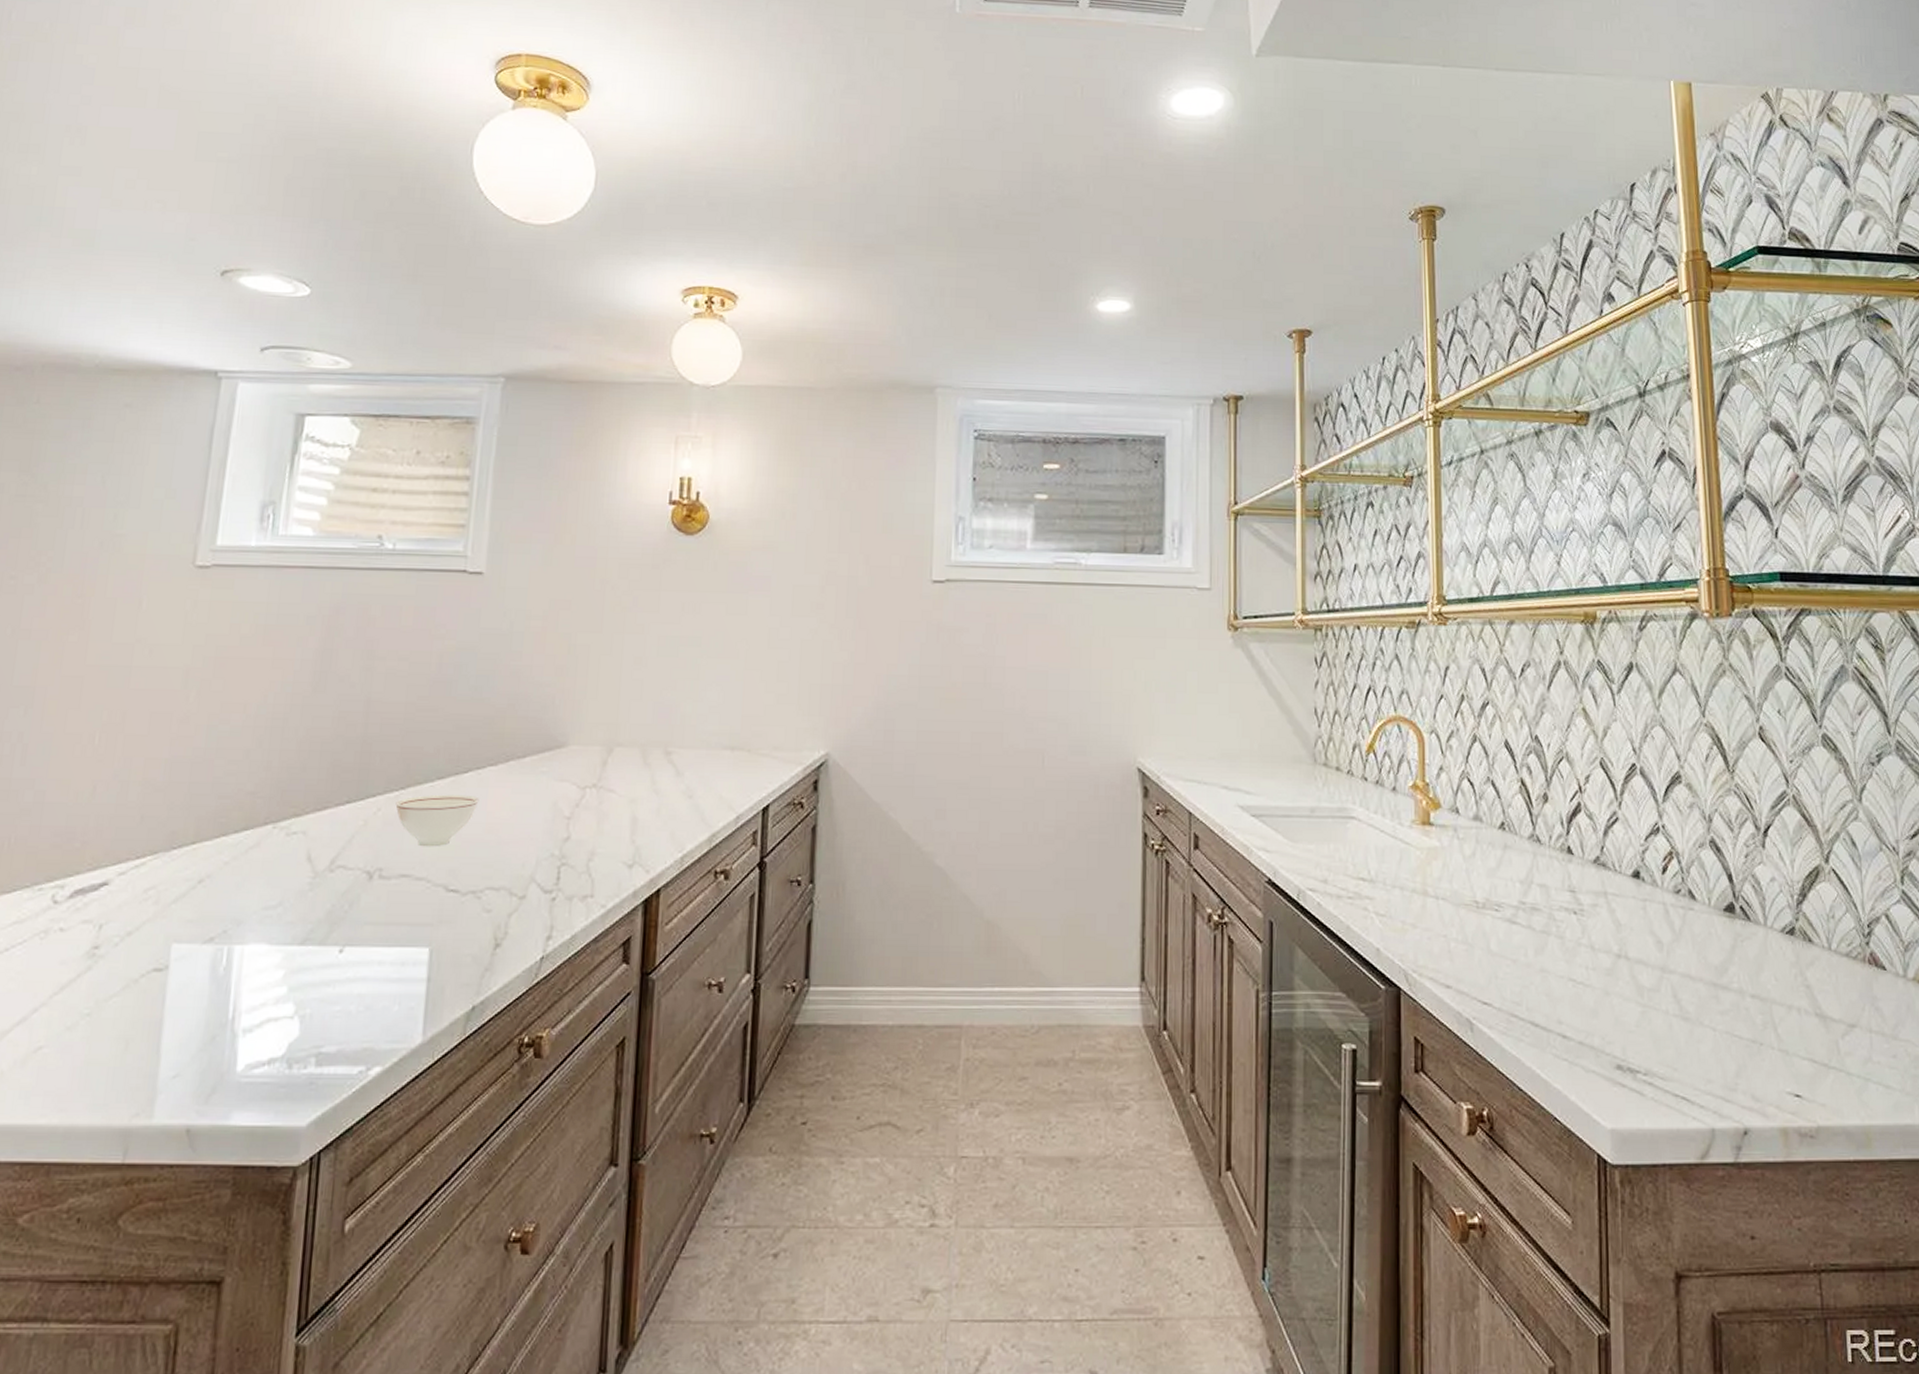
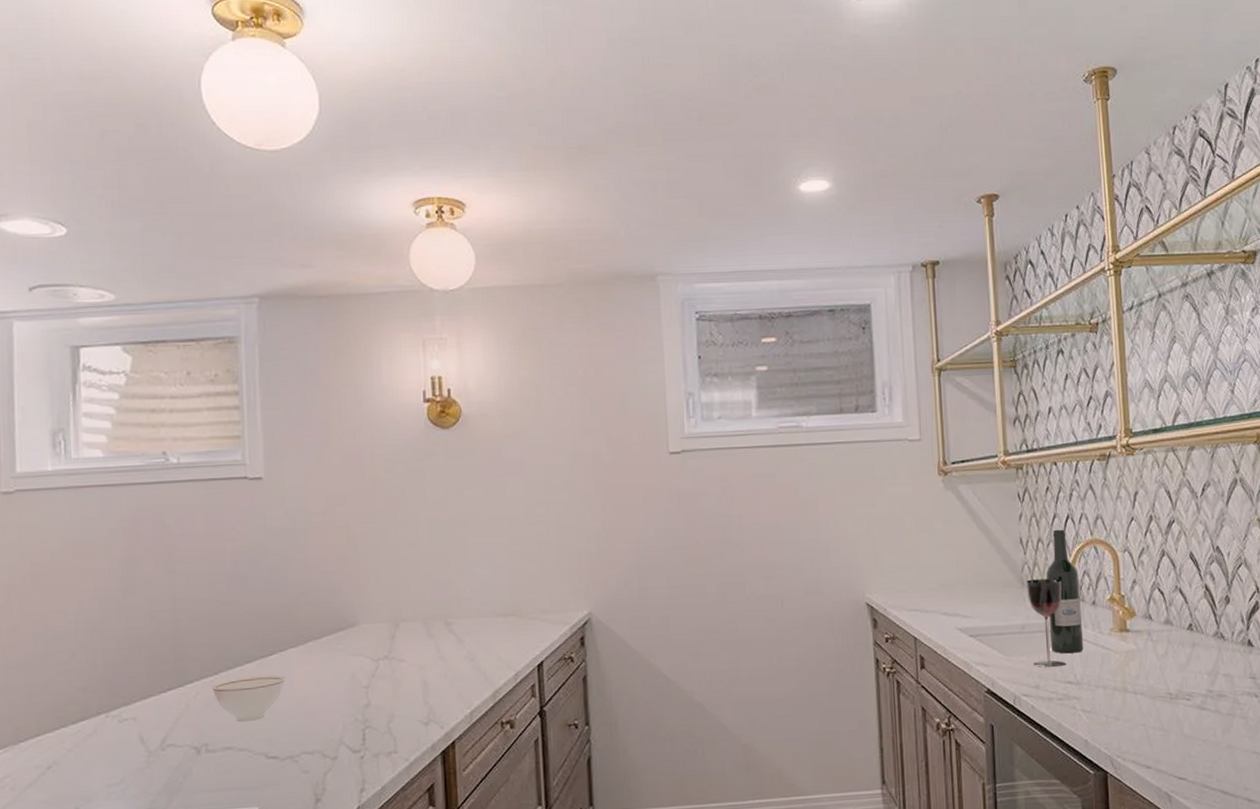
wineglass: none [1318,756,1360,860] -> present [1026,578,1066,668]
wine bottle: none [1342,701,1381,845] -> present [1046,529,1084,654]

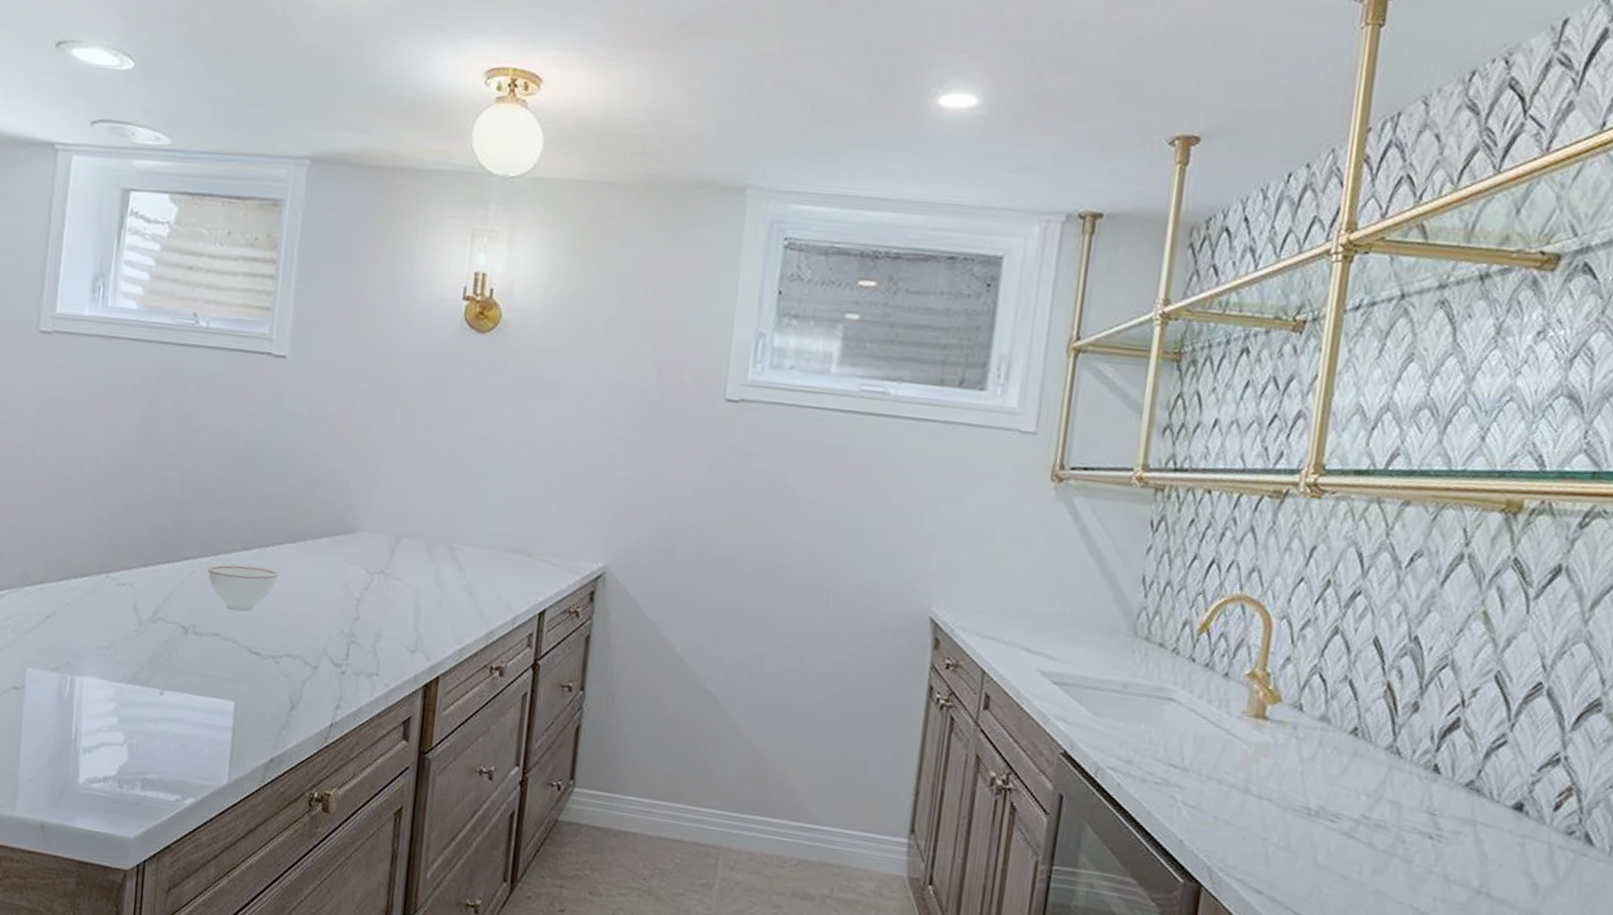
wineglass: present [1026,578,1066,668] -> none [1130,629,1189,744]
wine bottle: present [1046,529,1084,654] -> none [1156,574,1214,732]

